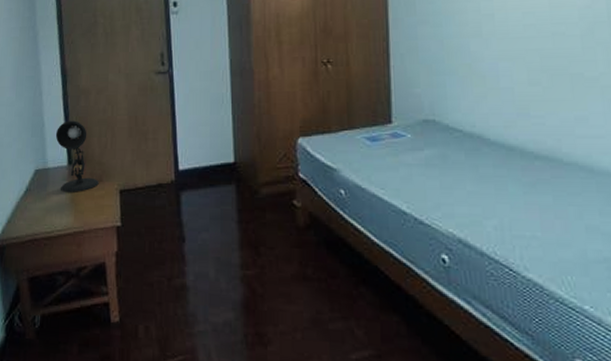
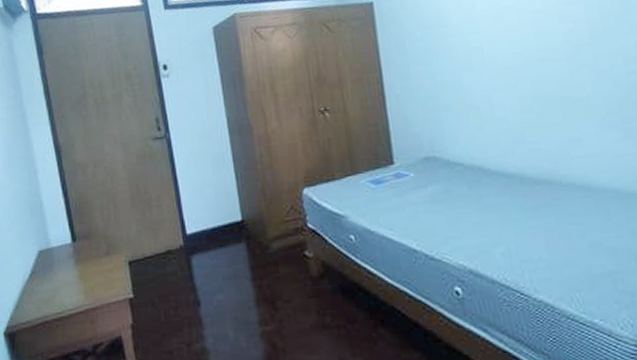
desk lamp: present [55,120,99,192] -> none [55,196,106,270]

